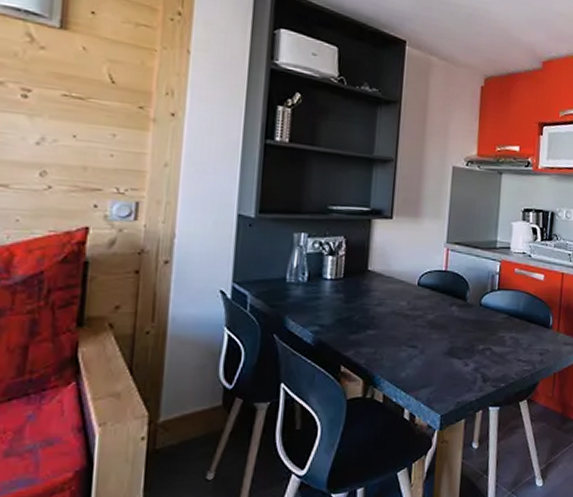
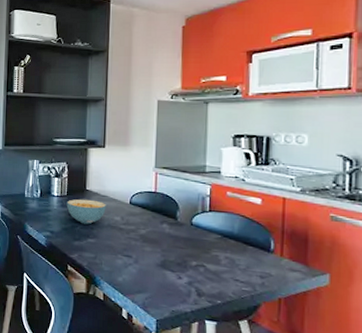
cereal bowl: none [342,282,392,313] -> present [66,199,107,225]

